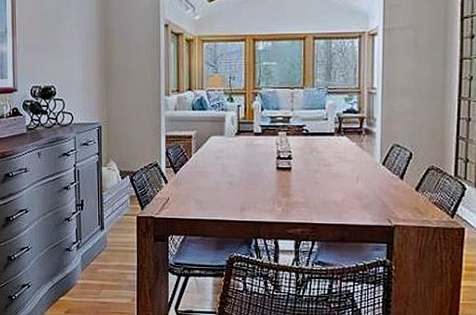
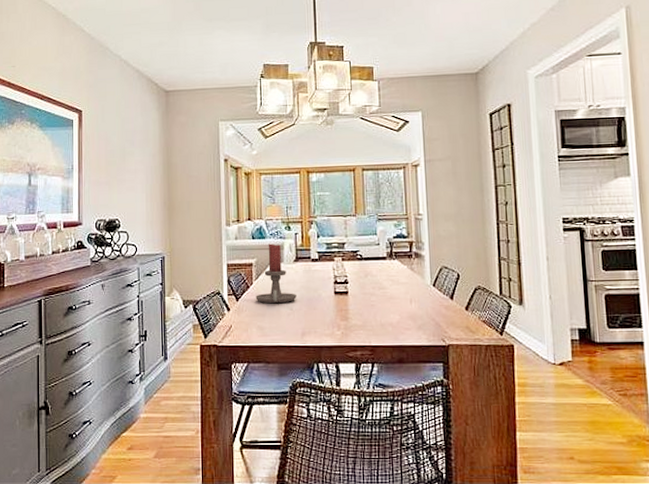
candle holder: none [194,115,237,178] -> present [255,243,297,304]

